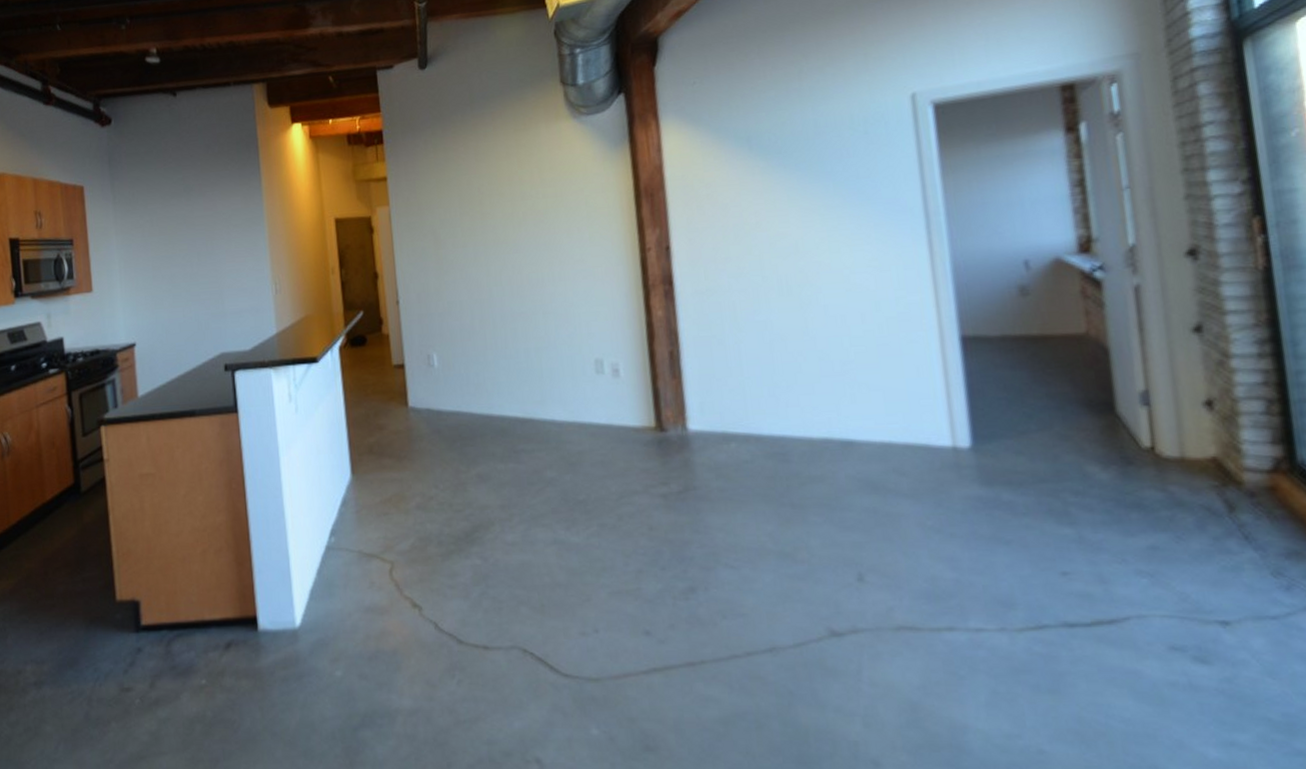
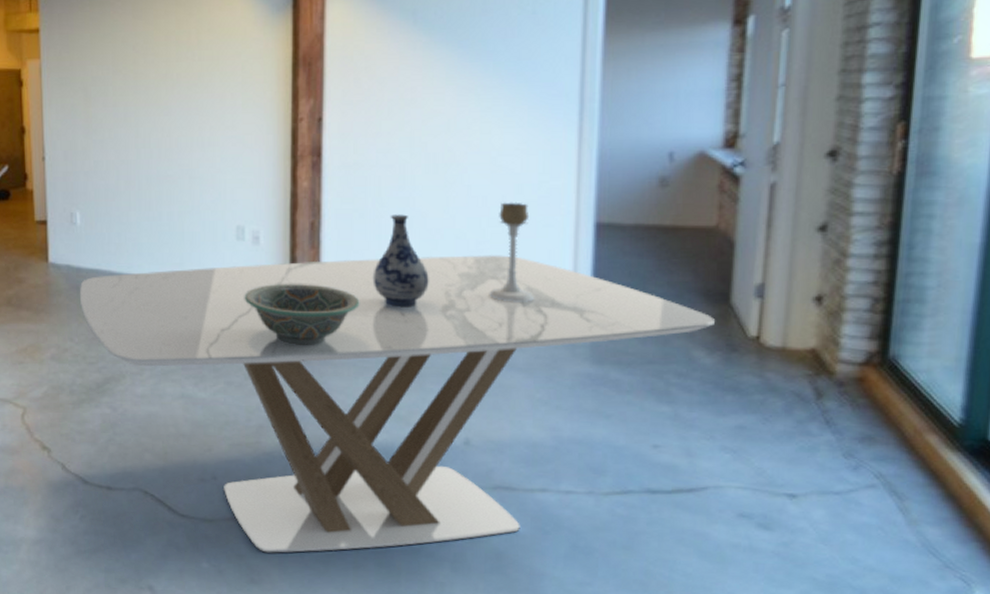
dining table: none [441,374,1105,714] -> present [79,255,716,553]
decorative bowl: none [609,415,729,482] -> present [244,283,360,346]
vase: none [738,338,798,436] -> present [372,214,429,308]
candle holder: none [860,319,911,424] -> present [489,202,535,302]

